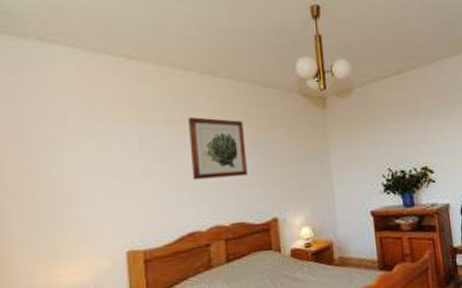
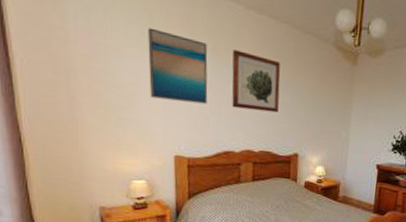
wall art: none [90,112,163,188] -> present [148,27,208,104]

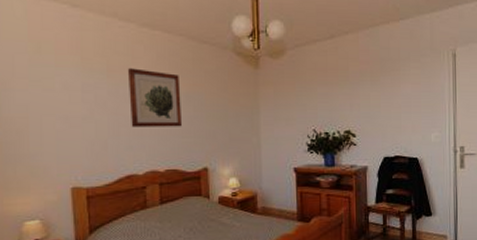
wall art: present [148,27,208,104] -> none [36,56,104,128]

